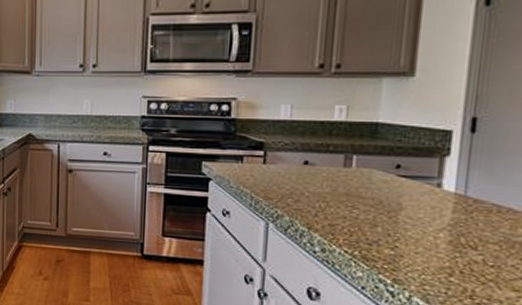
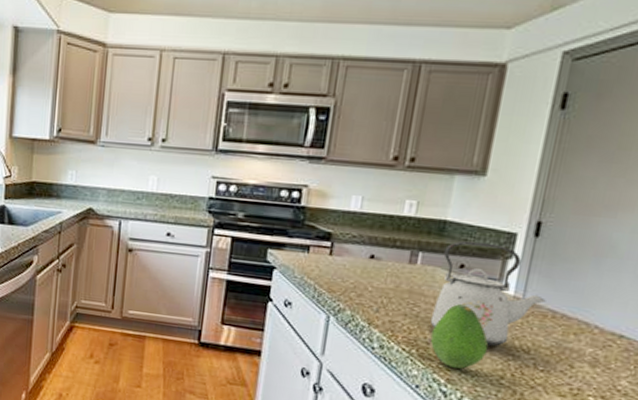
kettle: none [370,141,489,245] -> present [430,241,546,347]
fruit: none [372,204,434,268] -> present [430,304,489,369]

